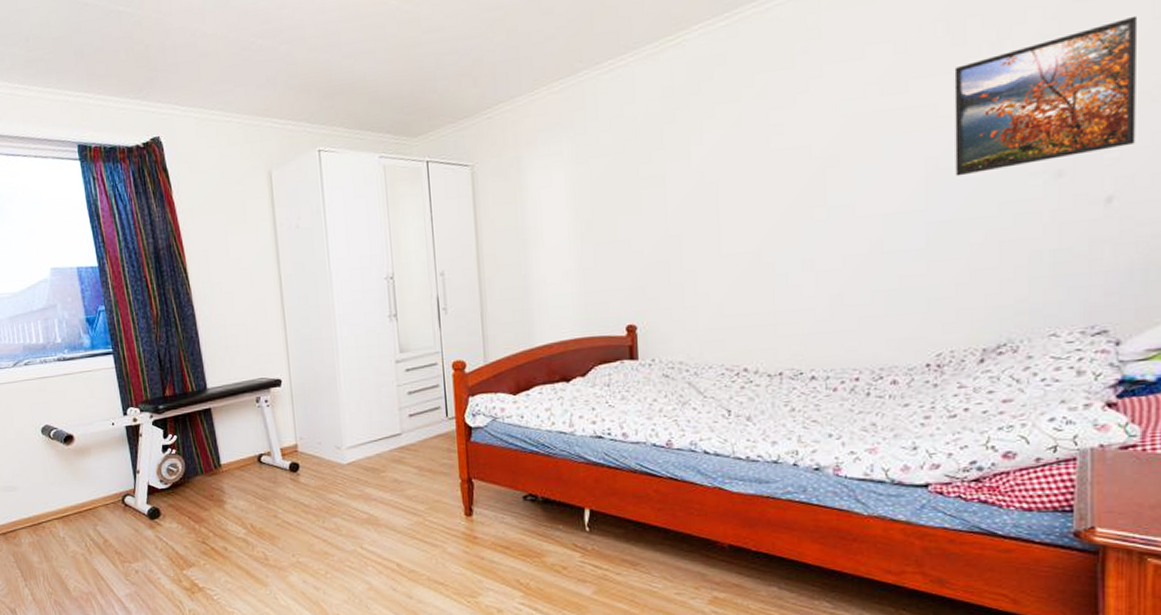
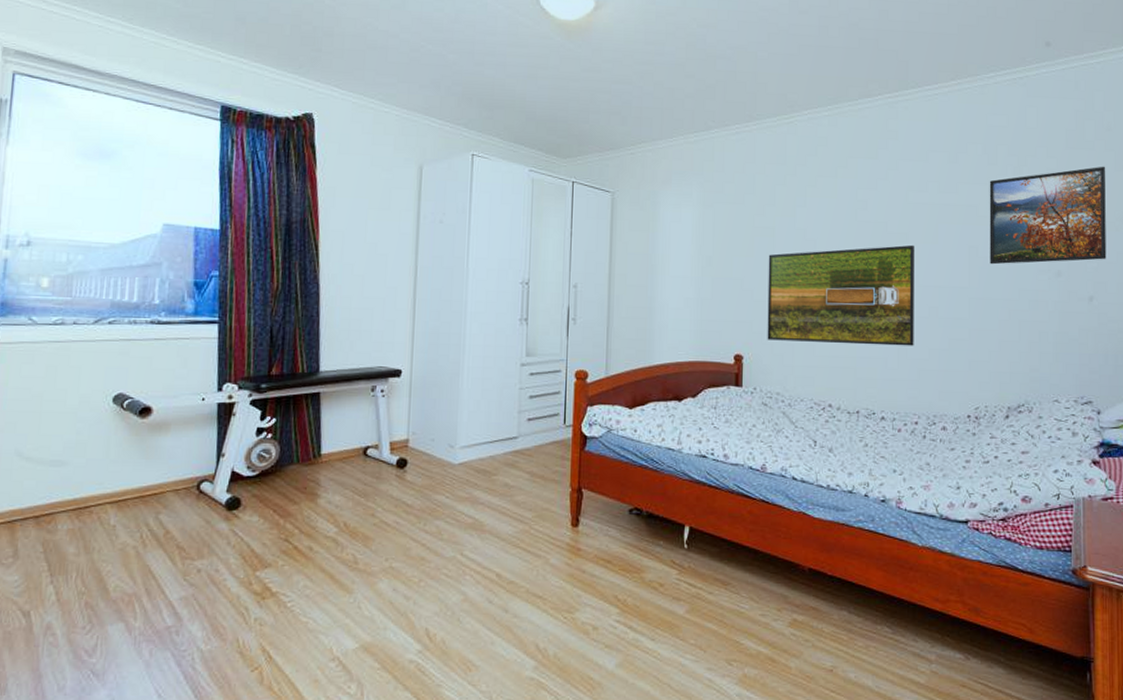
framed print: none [659,167,852,305] -> present [767,245,914,346]

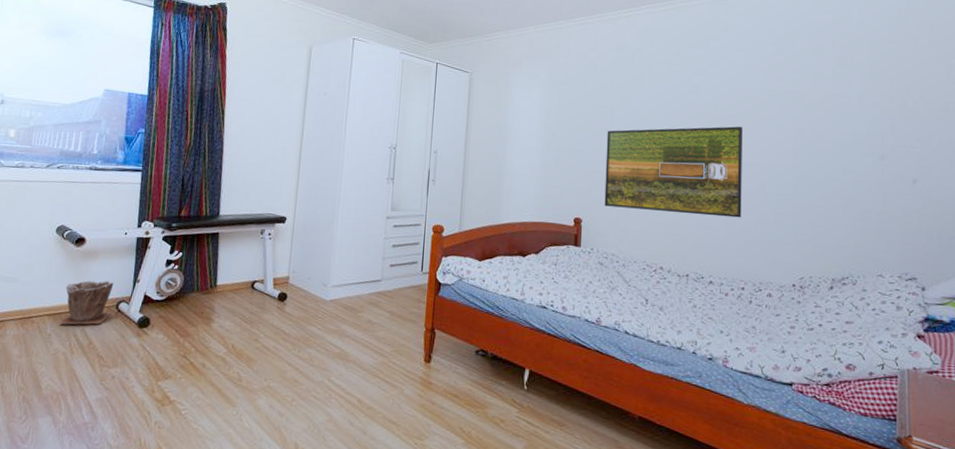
plant pot: none [126,457,192,513] -> present [60,281,114,325]
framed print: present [989,166,1107,265] -> none [814,59,930,147]

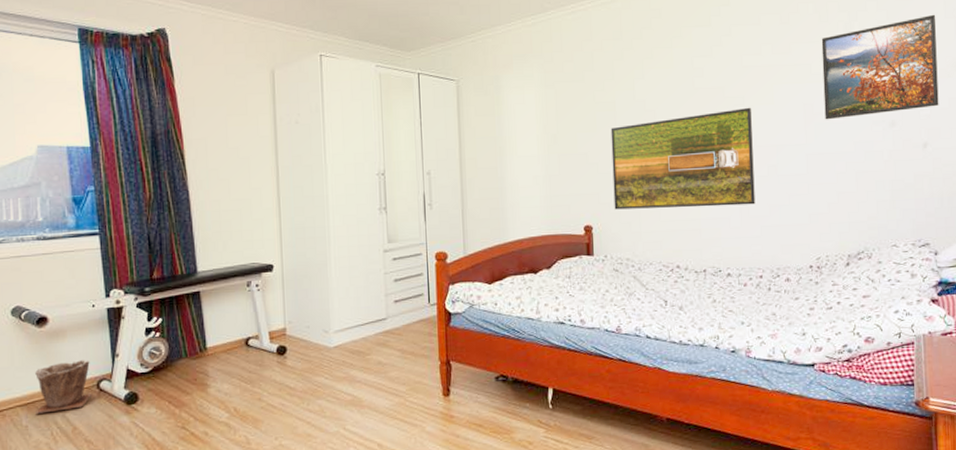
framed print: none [814,59,930,147] -> present [821,14,939,120]

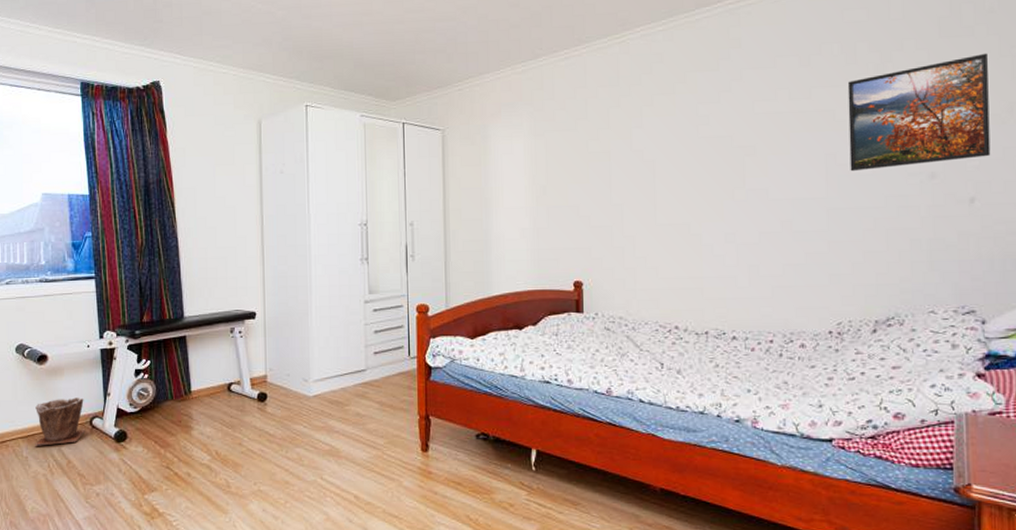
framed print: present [610,107,755,210] -> none [604,157,766,265]

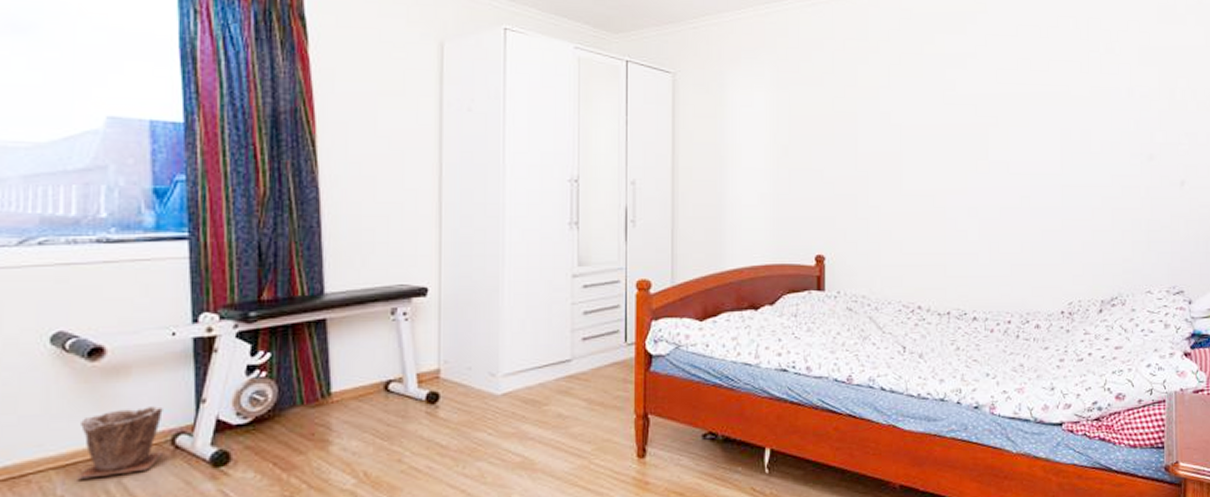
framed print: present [847,53,991,172] -> none [1081,41,1197,149]

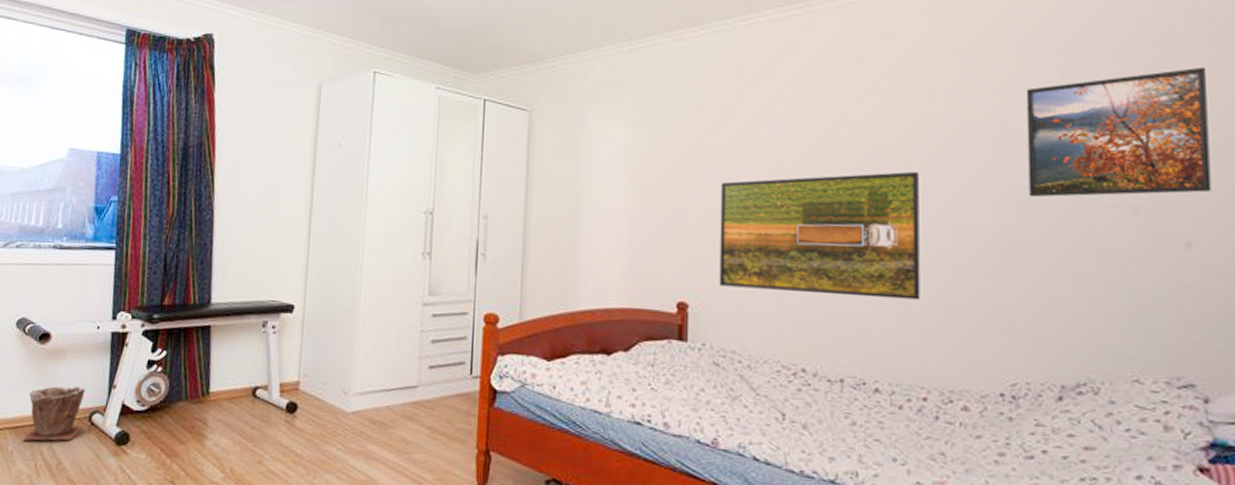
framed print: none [850,128,1006,239] -> present [719,171,920,300]
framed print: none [1081,41,1197,149] -> present [1026,66,1212,198]

